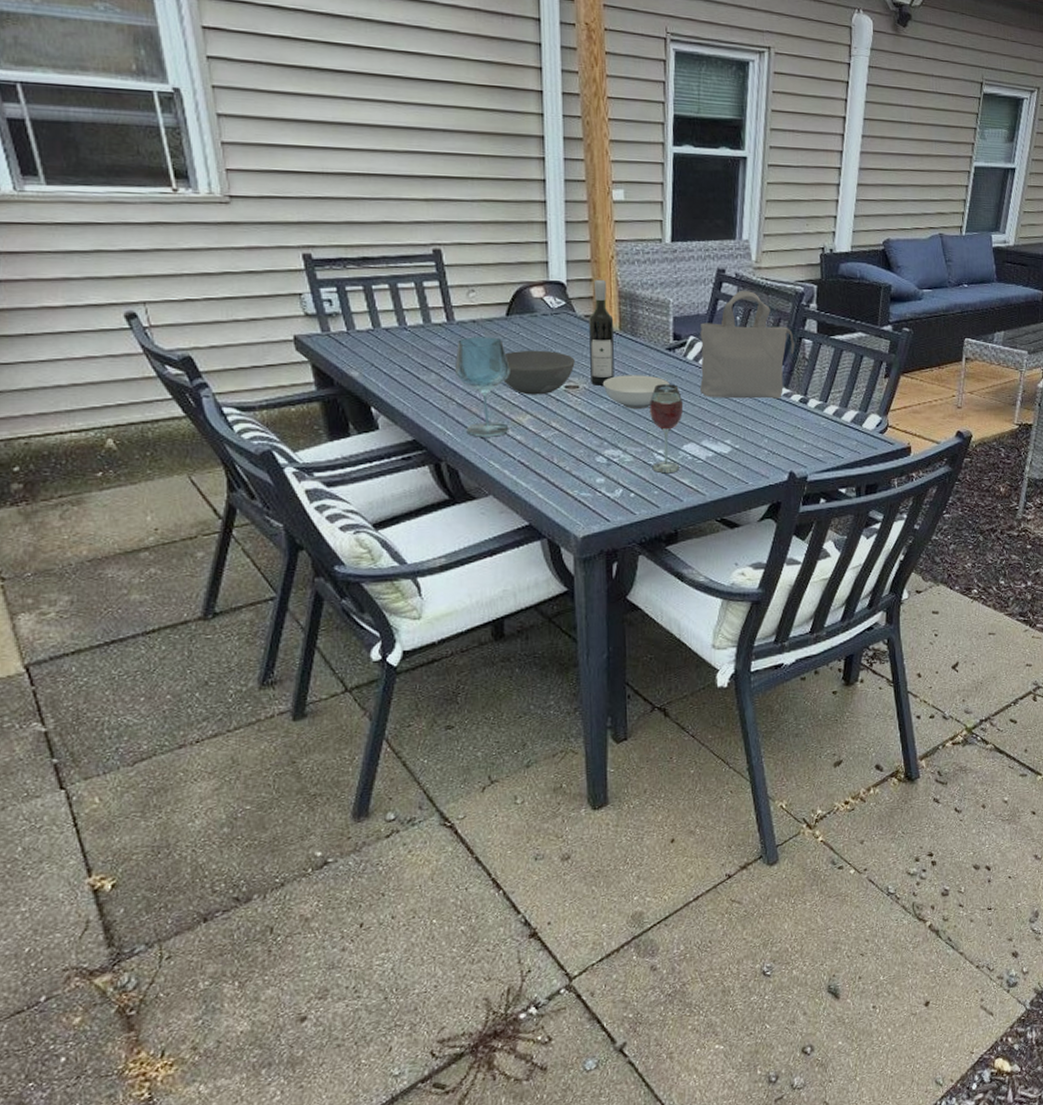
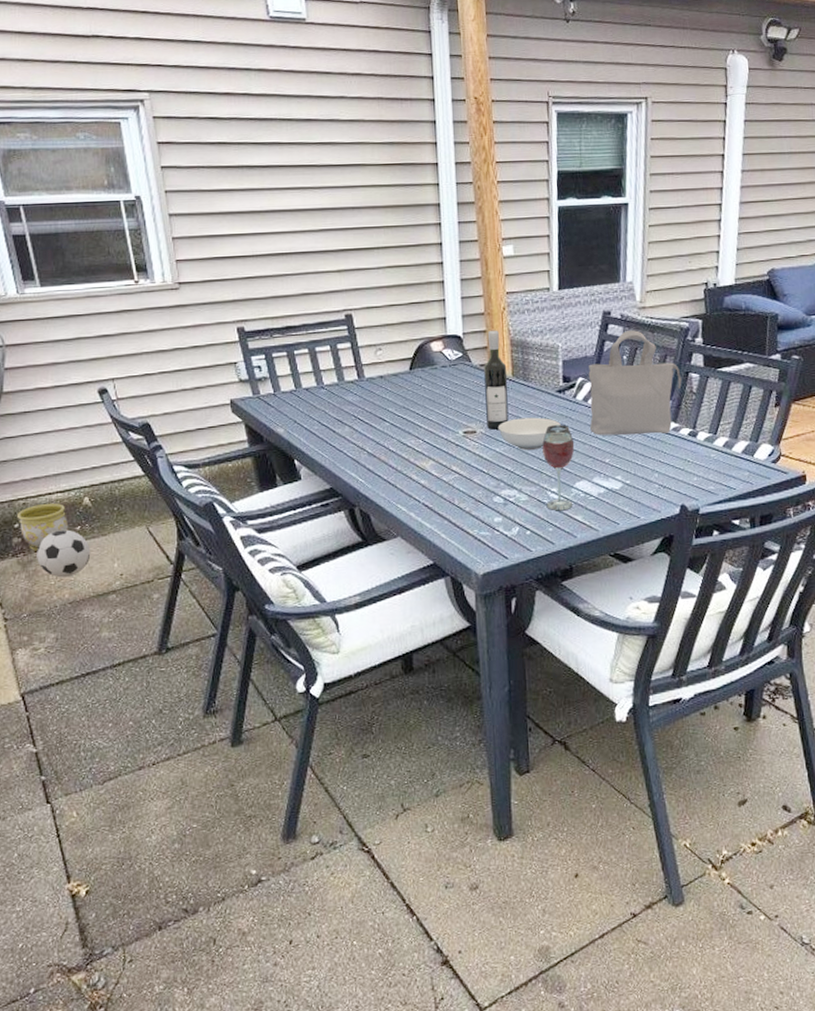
flowerpot: none [16,443,87,500] -> present [16,503,69,551]
soccer ball: none [44,476,116,531] -> present [37,529,91,578]
wine glass: present [454,337,510,437] -> none [365,390,414,483]
bowl: present [503,350,575,395] -> none [408,399,472,442]

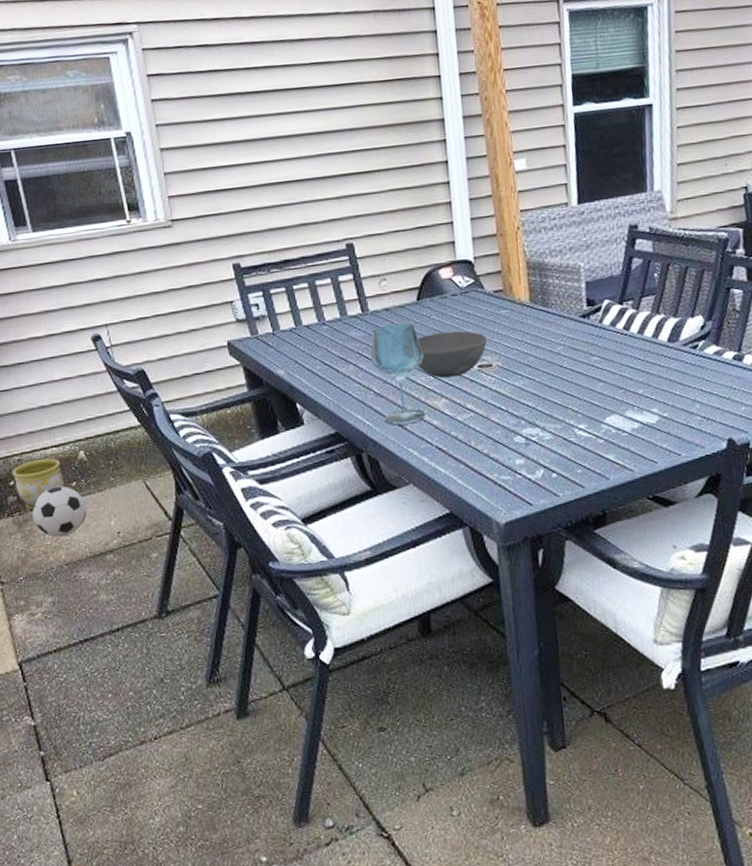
wine glass: none [365,390,414,483] -> present [370,323,426,425]
bowl: none [408,399,472,442] -> present [417,331,487,378]
bottle: present [484,330,509,430] -> none [498,252,528,362]
bowl: present [497,417,561,451] -> none [516,346,586,384]
wineglass: present [541,425,575,511] -> none [566,353,604,450]
tote bag: present [588,330,682,436] -> none [615,244,723,364]

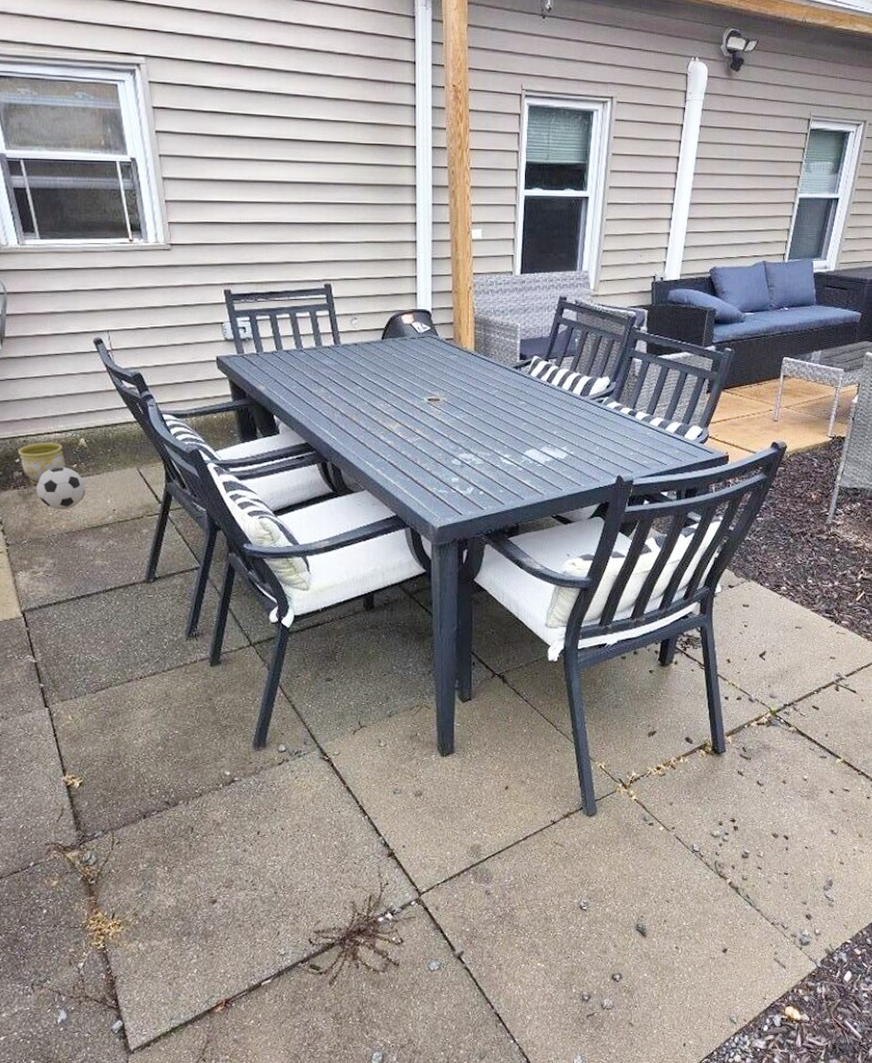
wine glass: present [370,323,426,425] -> none [339,357,384,441]
bowl: present [417,331,487,378] -> none [378,368,437,407]

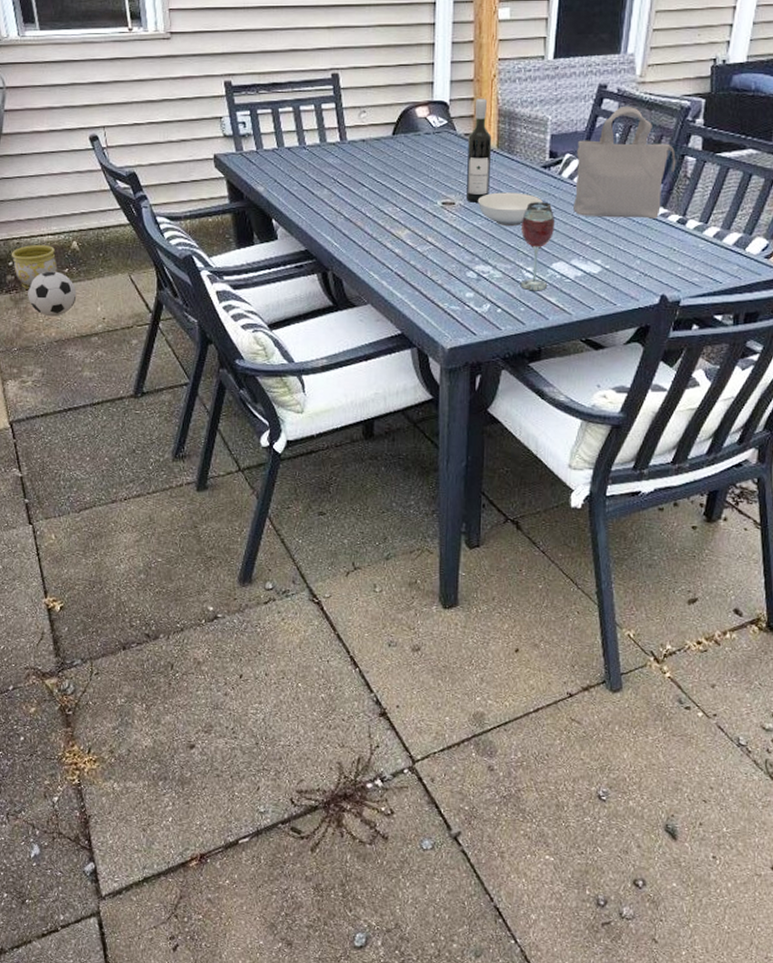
bottle: none [449,307,470,399] -> present [466,98,492,203]
bowl: none [459,390,515,420] -> present [477,192,543,227]
wineglass: none [497,398,527,475] -> present [520,202,556,291]
tote bag: none [542,316,626,411] -> present [573,107,676,219]

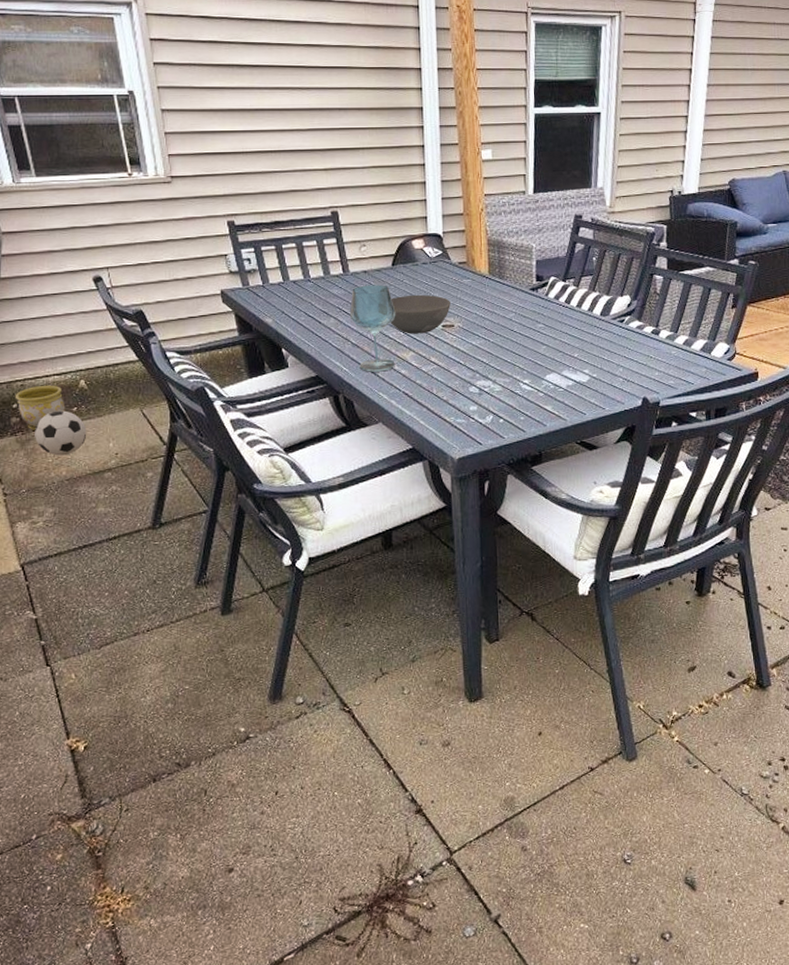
wine glass: none [344,155,393,250] -> present [349,285,396,372]
bowl: none [386,167,453,211] -> present [390,294,451,334]
bottle: present [466,98,492,203] -> none [462,230,485,324]
bowl: present [477,192,543,227] -> none [474,313,533,345]
wineglass: present [520,202,556,291] -> none [515,321,546,401]
tote bag: present [573,107,676,219] -> none [560,234,647,332]

